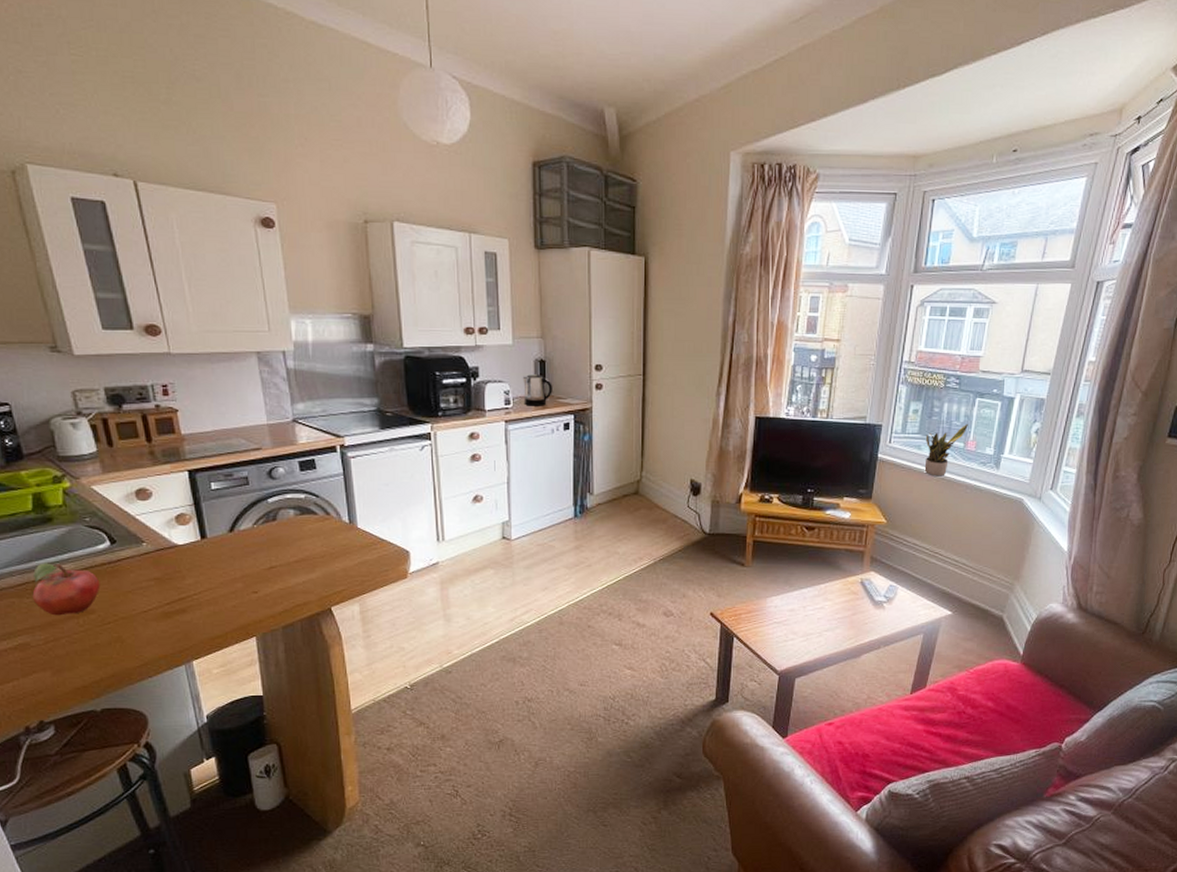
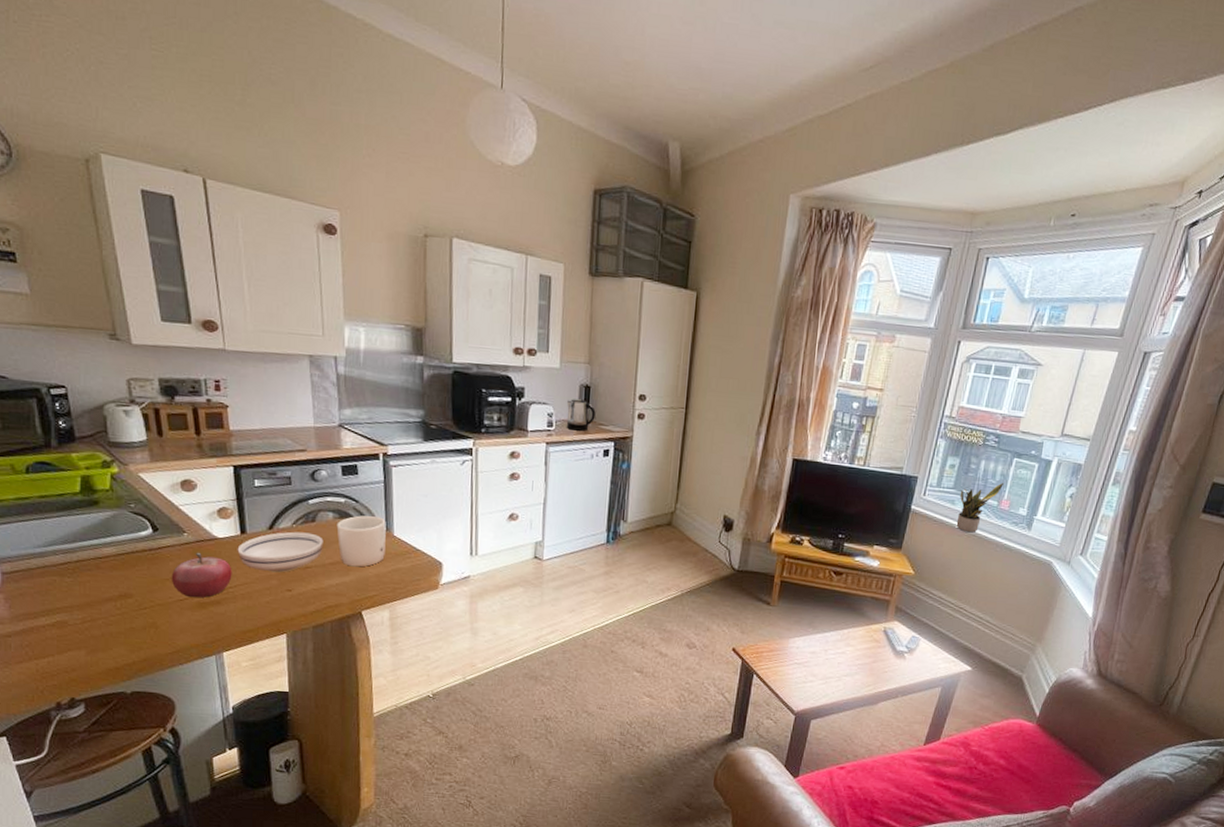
fruit: present [32,563,101,616] -> none [73,544,140,597]
fruit: none [133,561,196,608] -> present [171,552,232,598]
bowl: none [198,532,287,575] -> present [237,531,324,573]
mug: none [298,509,350,563] -> present [336,515,386,567]

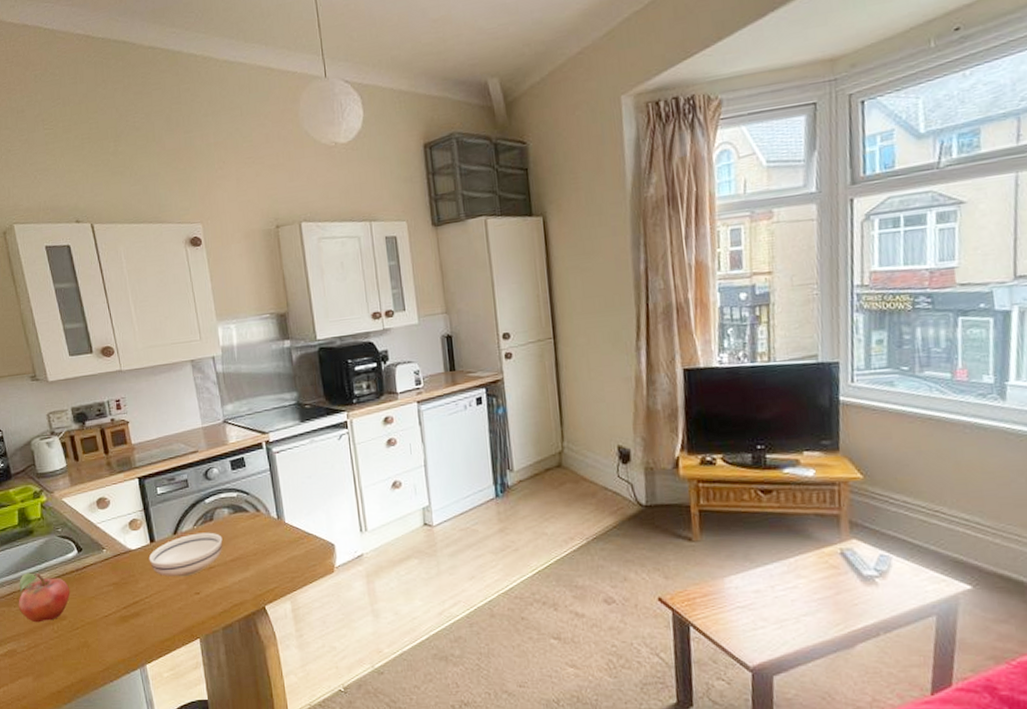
fruit: none [73,544,140,597] -> present [18,572,71,623]
fruit: present [171,552,232,598] -> none [96,566,147,613]
mug: present [336,515,386,567] -> none [232,505,280,561]
kettle: present [566,399,596,431] -> none [431,350,462,384]
potted plant: present [956,482,1004,533] -> none [899,348,953,417]

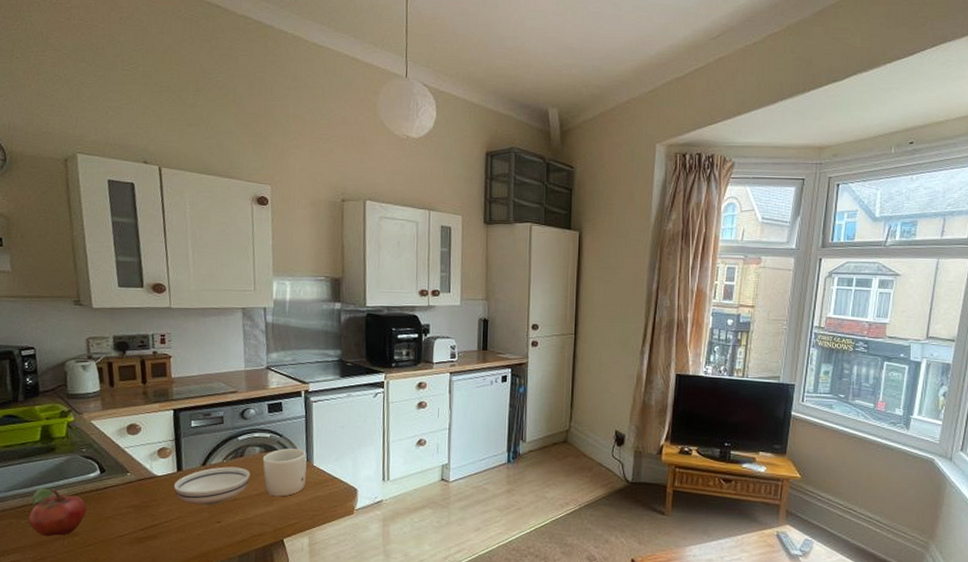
mug: none [232,505,280,561] -> present [262,448,307,497]

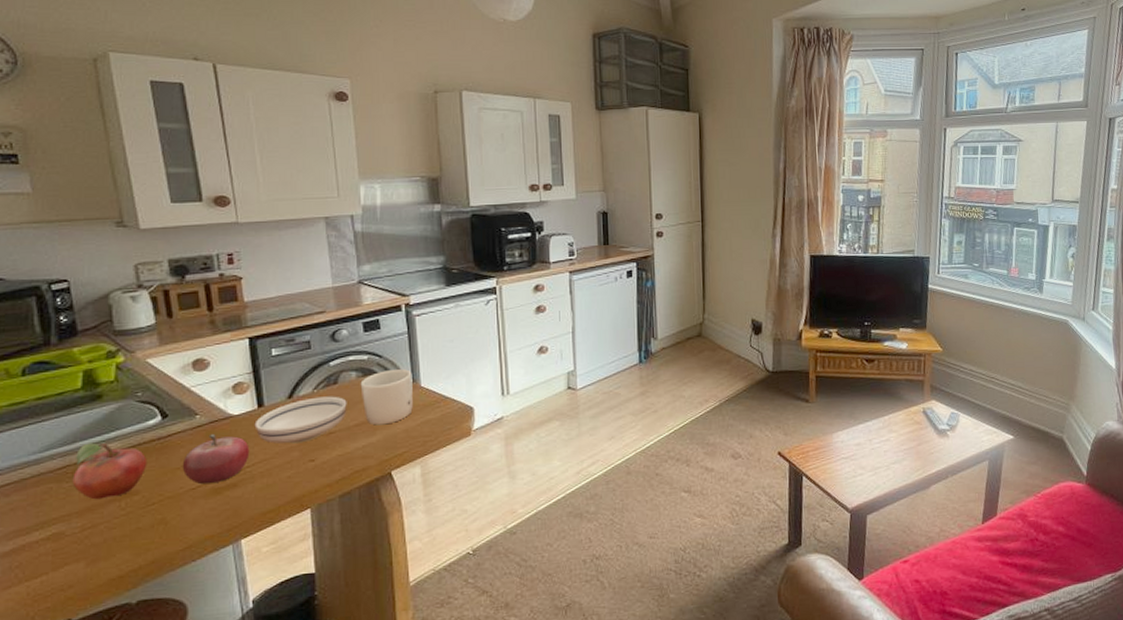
fruit: none [113,490,169,533] -> present [182,433,250,485]

